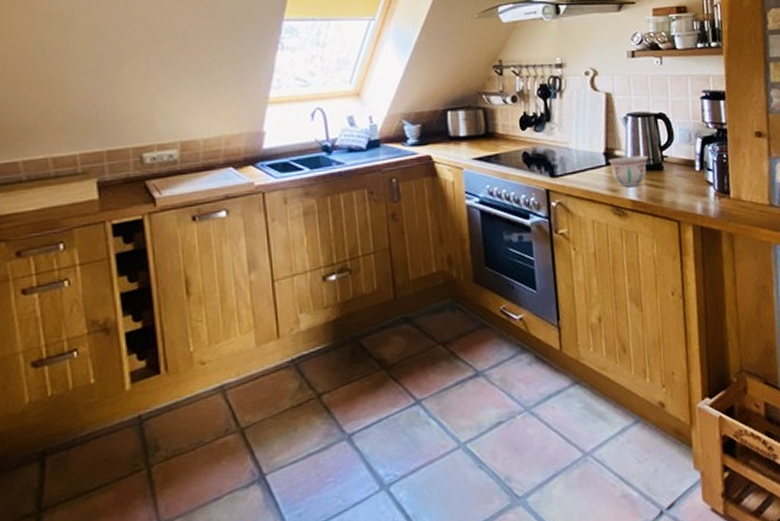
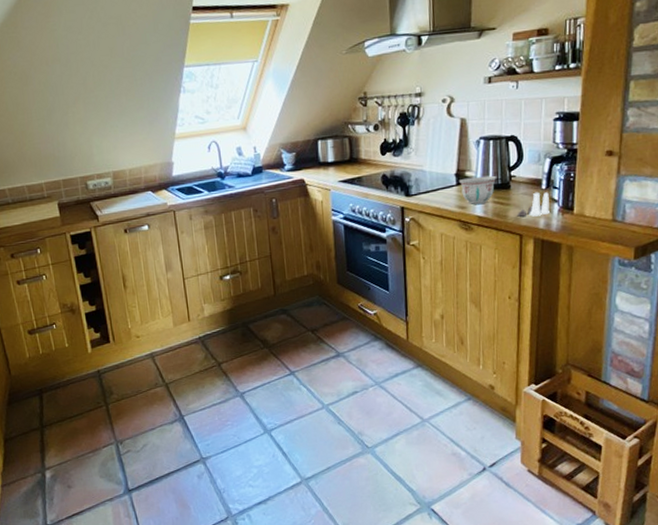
salt and pepper shaker set: none [673,174,706,201] -> present [517,192,550,217]

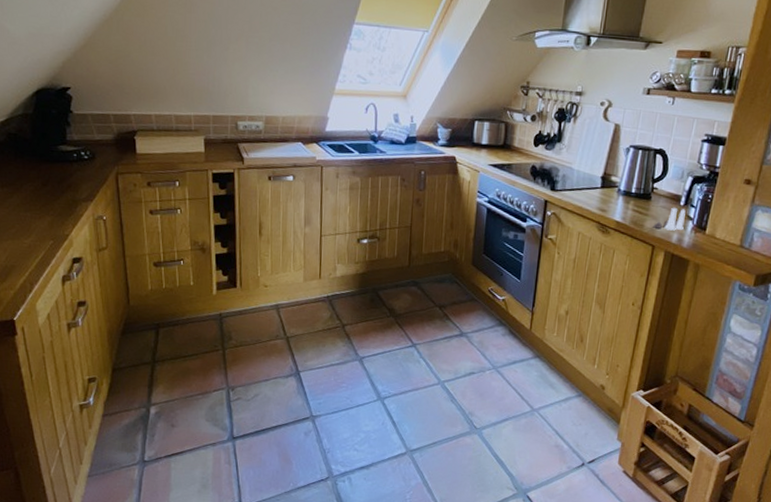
bowl: present [458,175,497,204] -> none [603,182,640,210]

